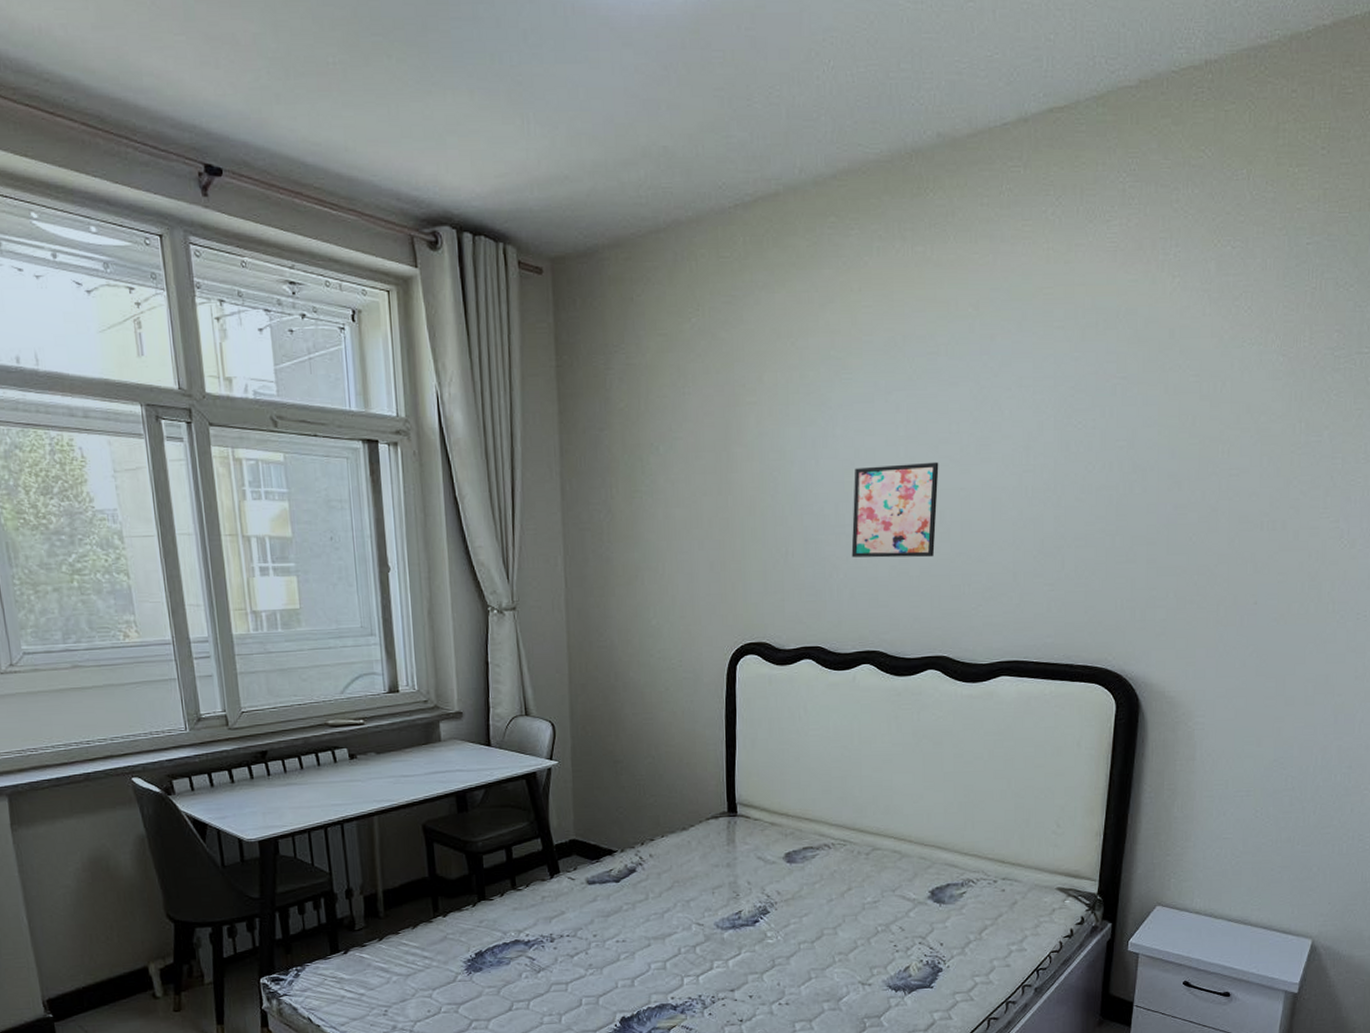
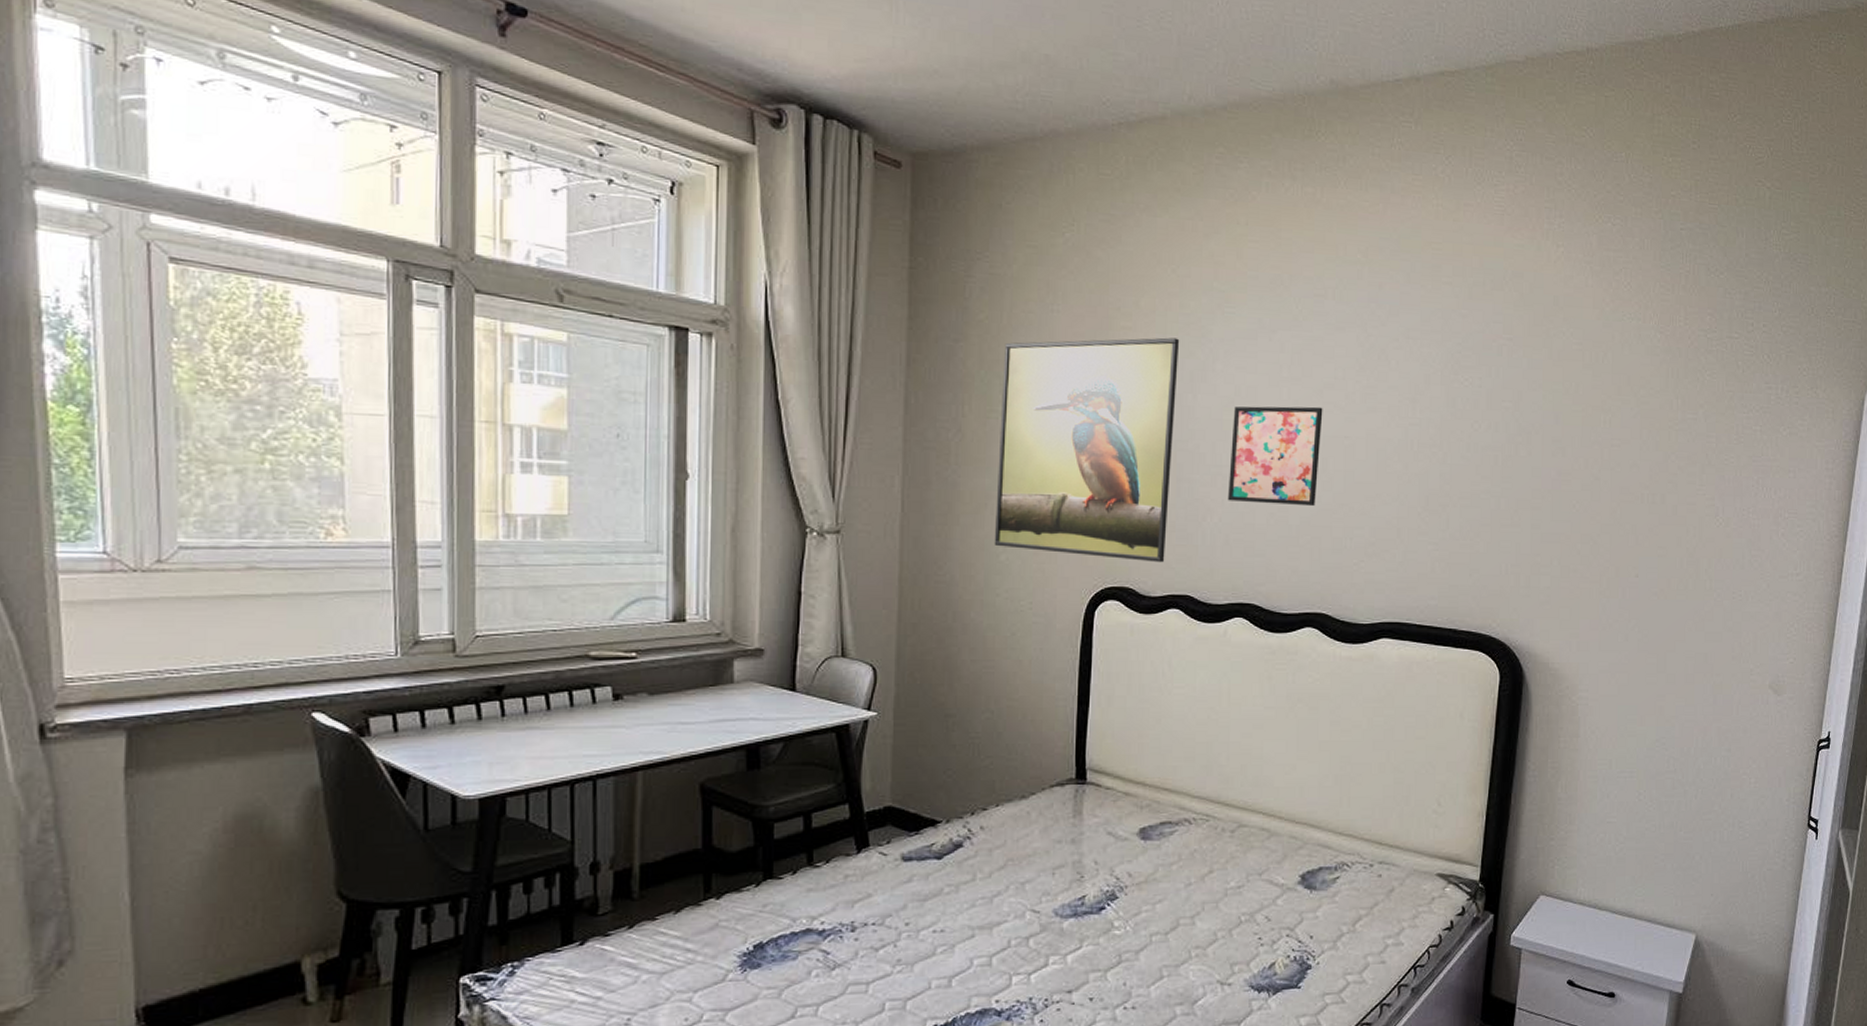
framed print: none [644,408,802,619] -> present [994,337,1180,563]

